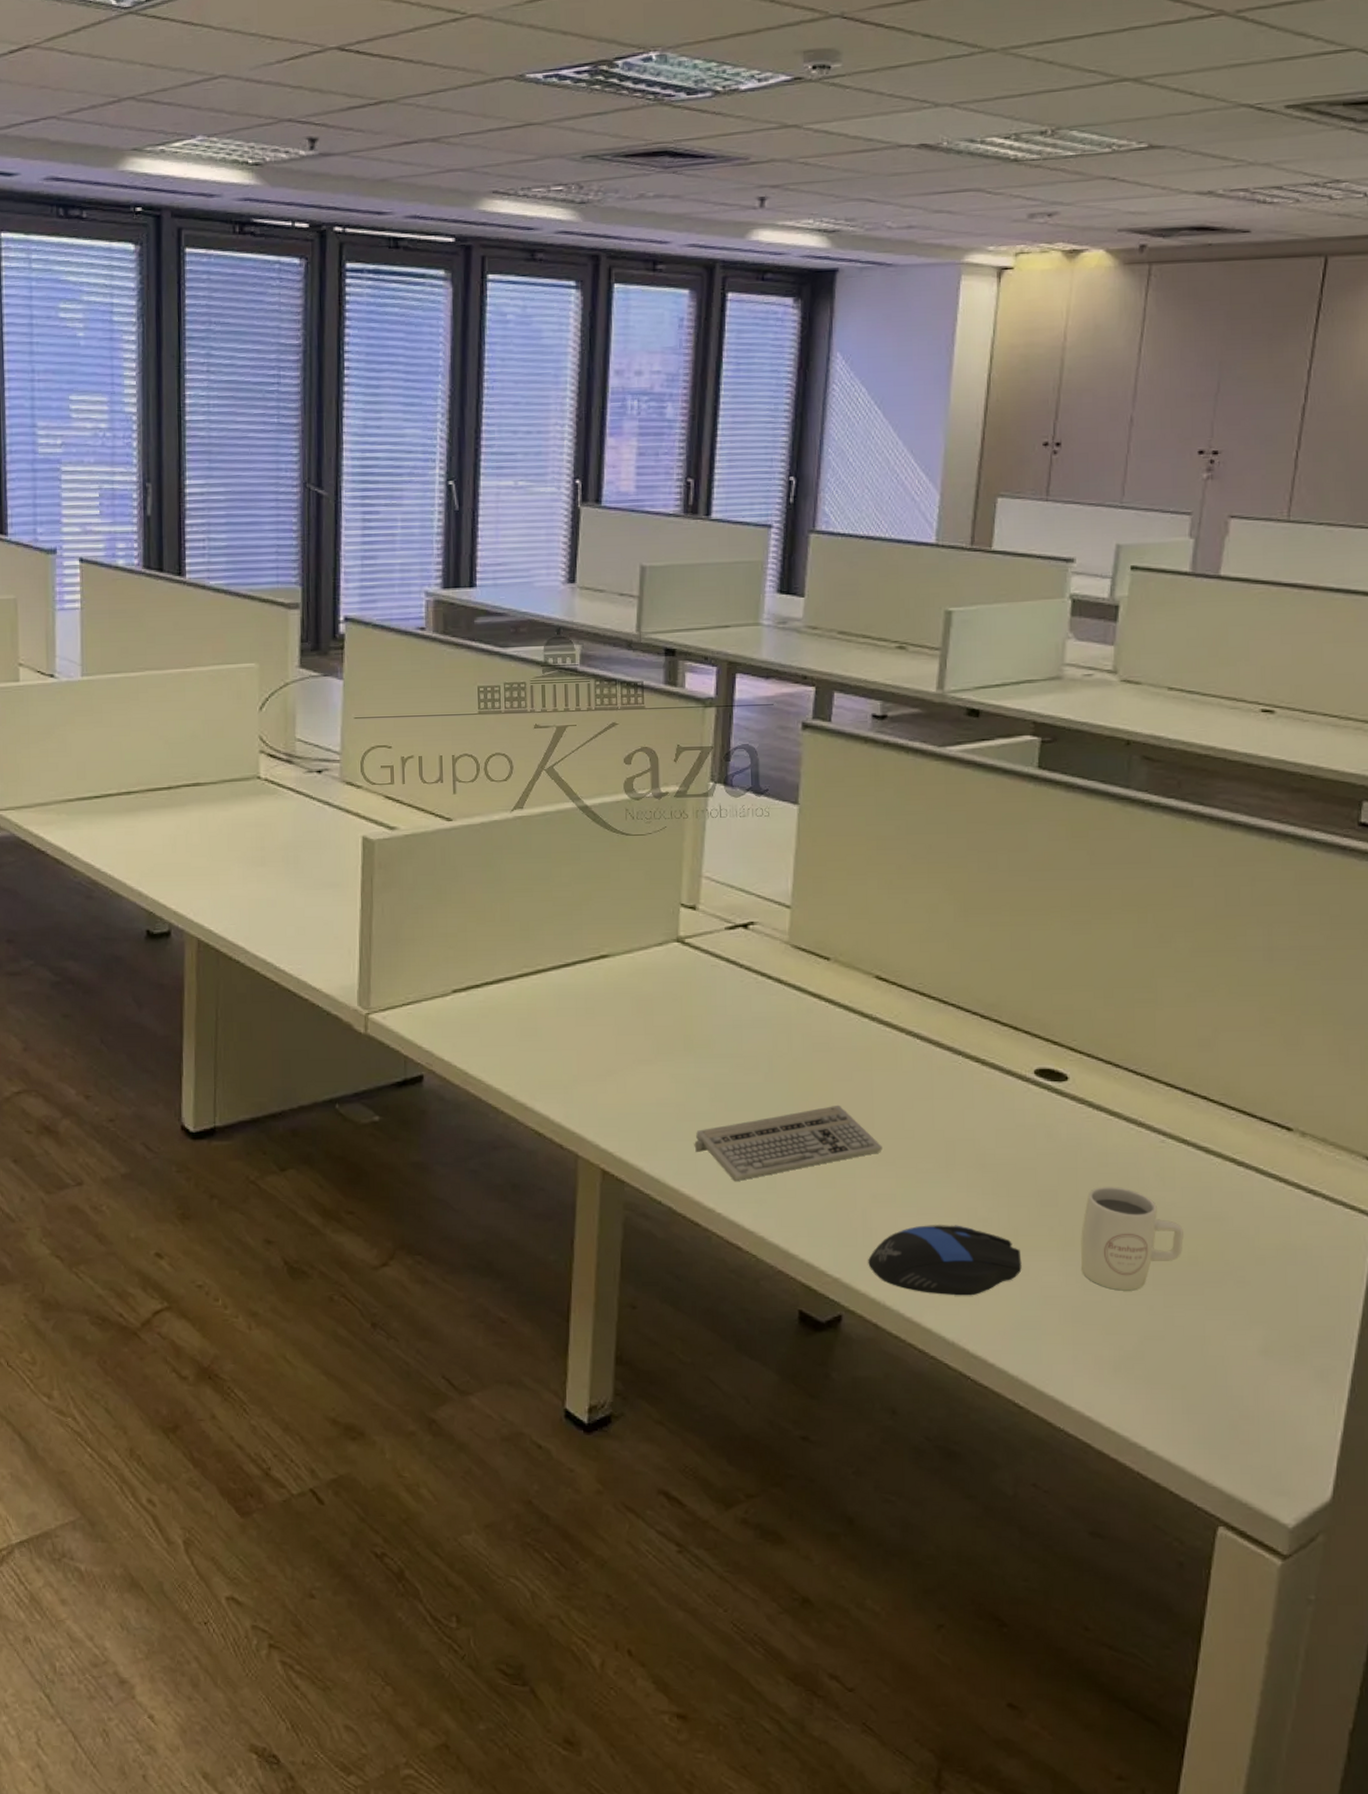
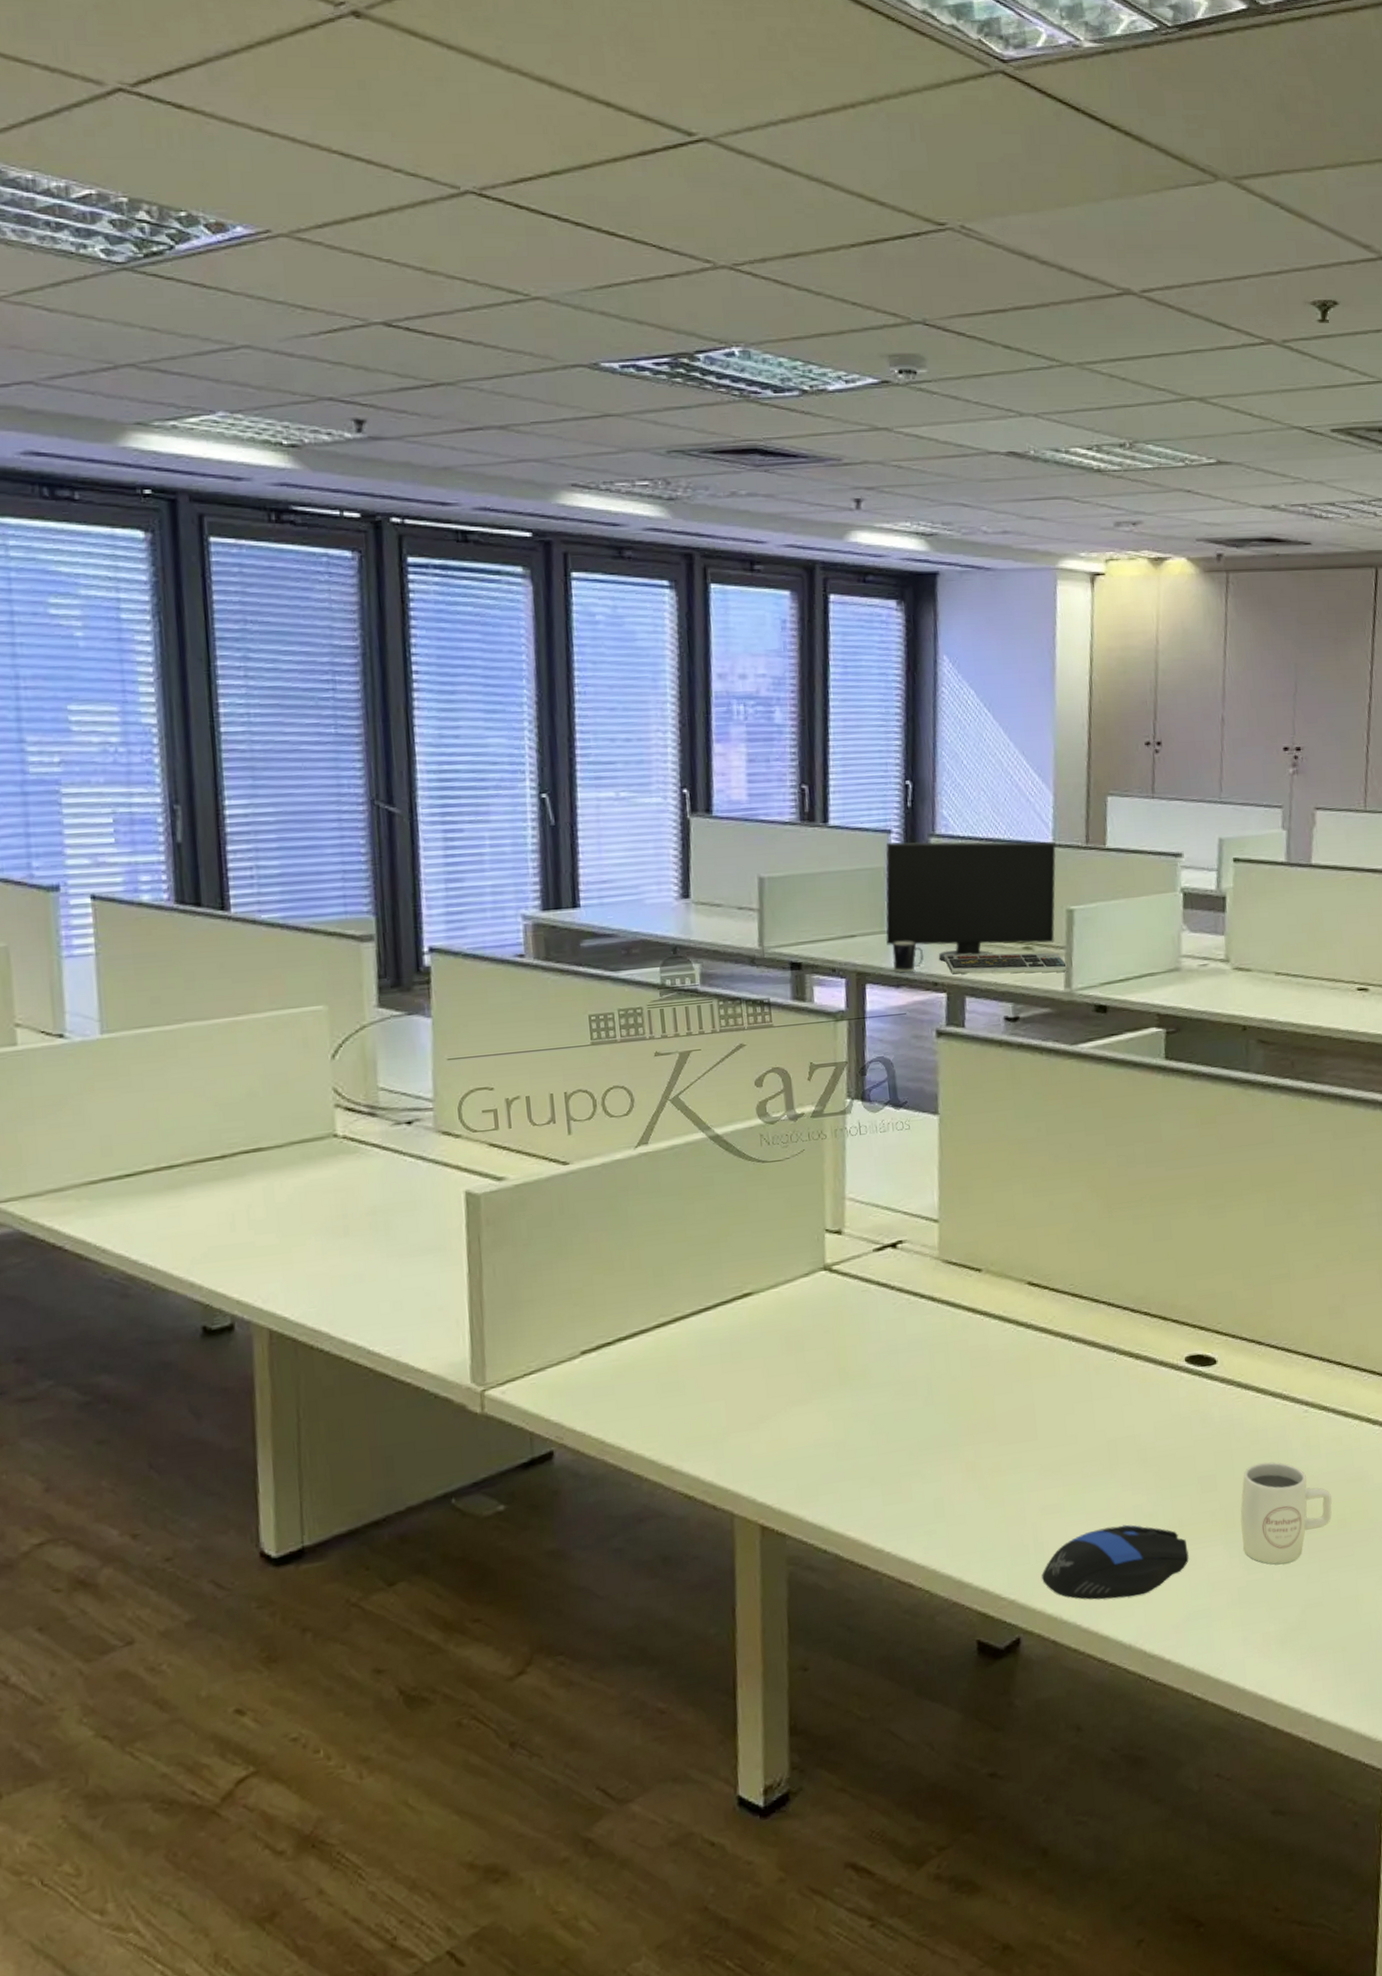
computer keyboard: present [694,1105,882,1181] -> none [857,1419,1047,1515]
computer monitor: none [759,536,940,656] -> present [885,841,1057,962]
mug: none [764,633,795,665] -> present [892,941,924,973]
computer keyboard: none [814,649,942,674] -> present [943,952,1068,975]

